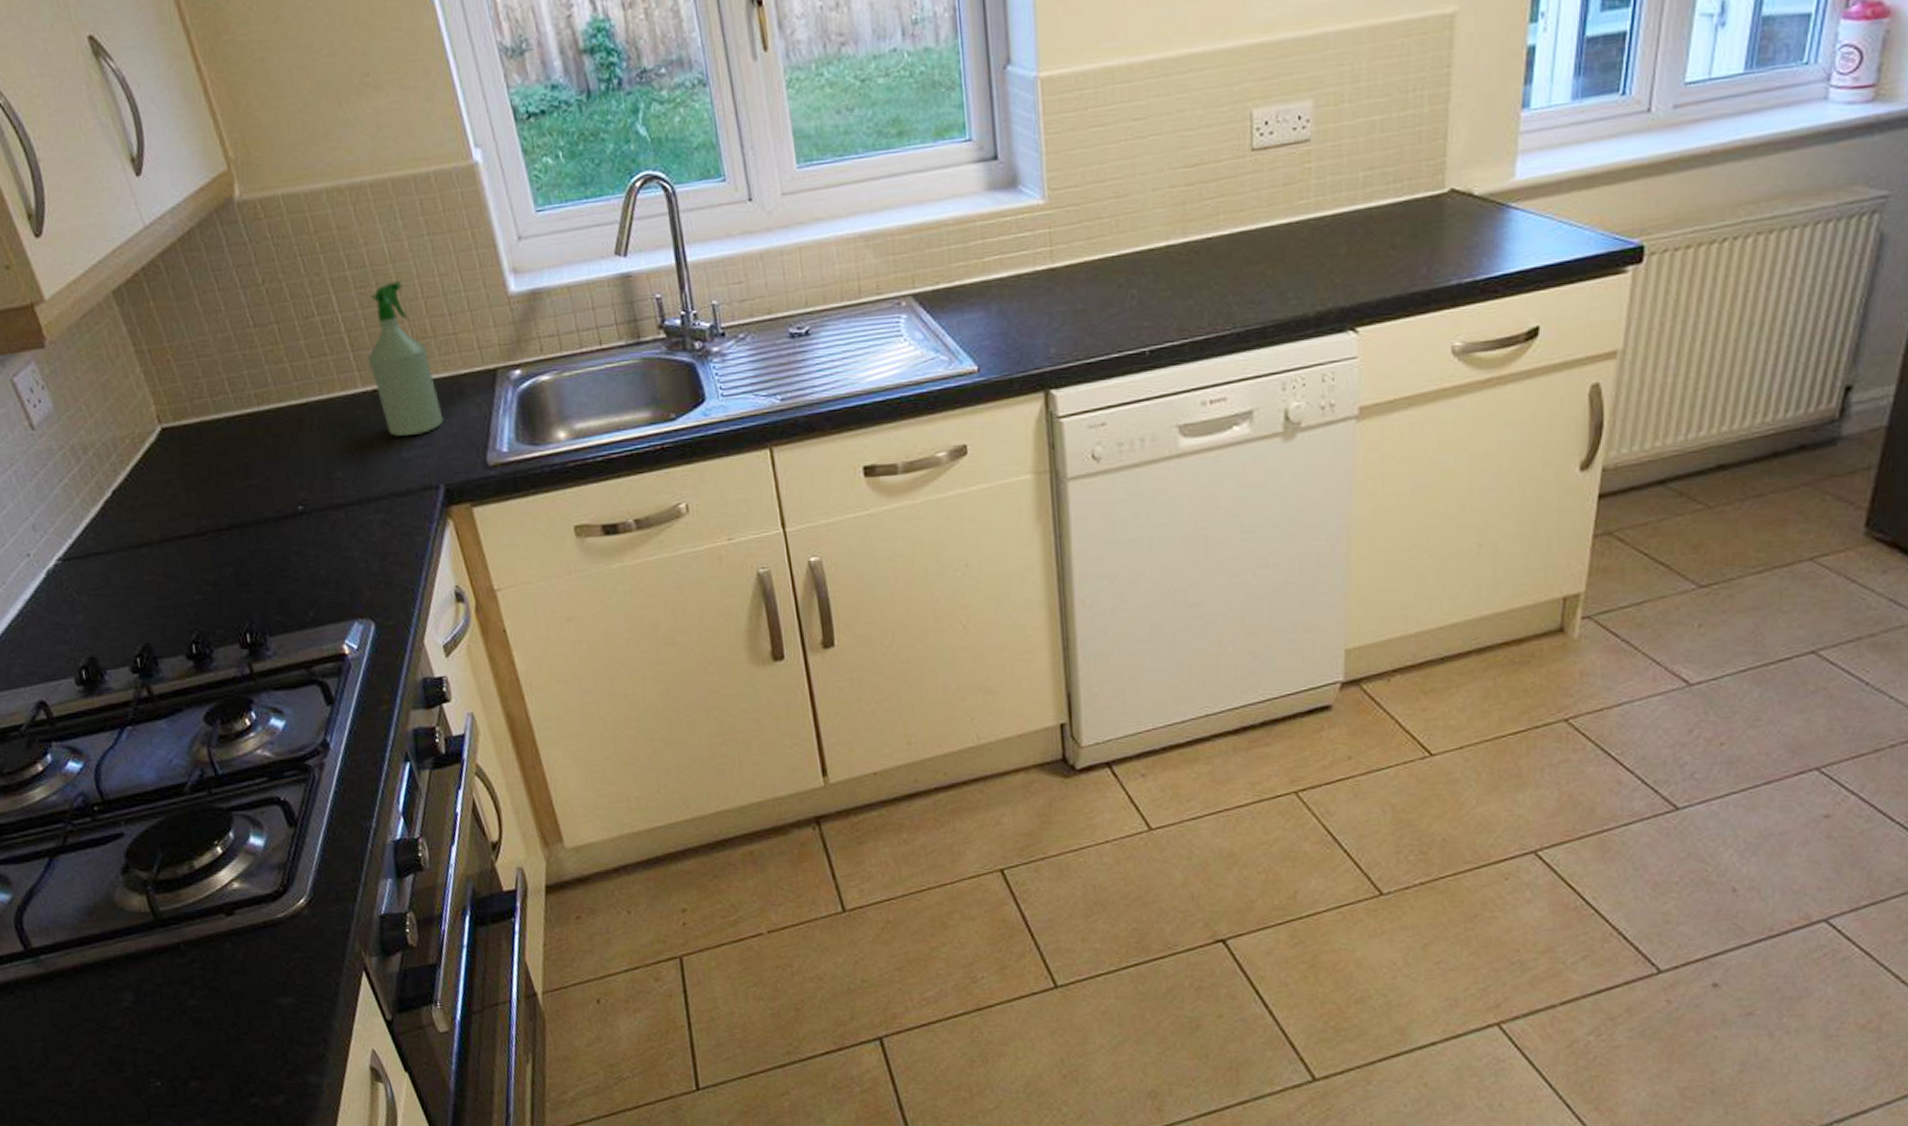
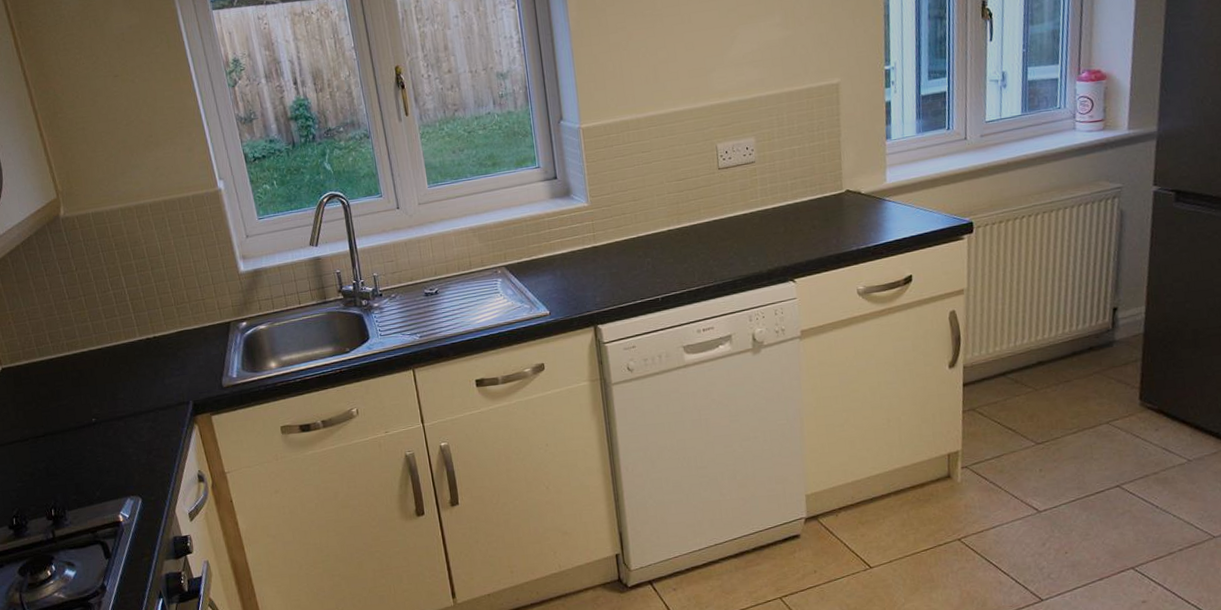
spray bottle: present [367,279,444,436] -> none [144,265,194,369]

